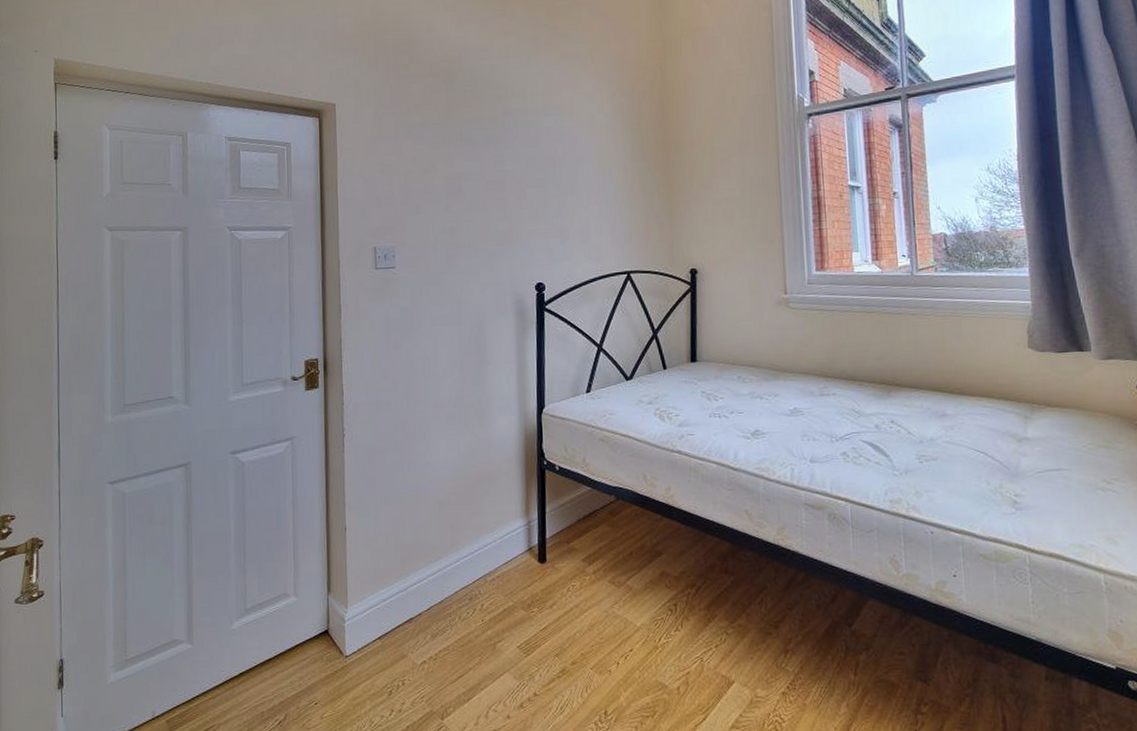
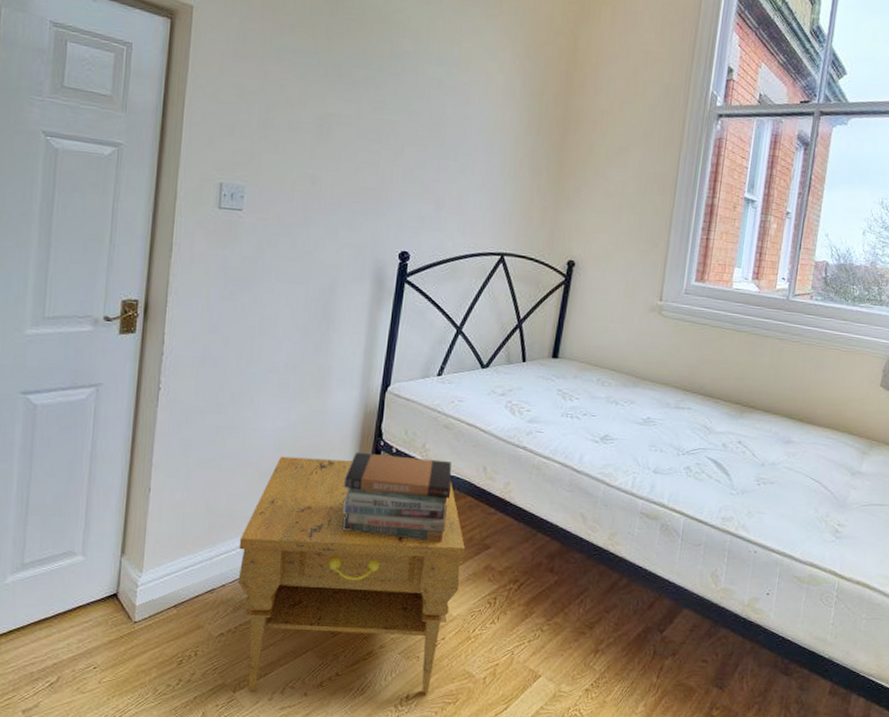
nightstand: none [429,482,639,717] -> present [237,456,465,693]
book stack: none [515,472,617,554] -> present [342,451,452,543]

